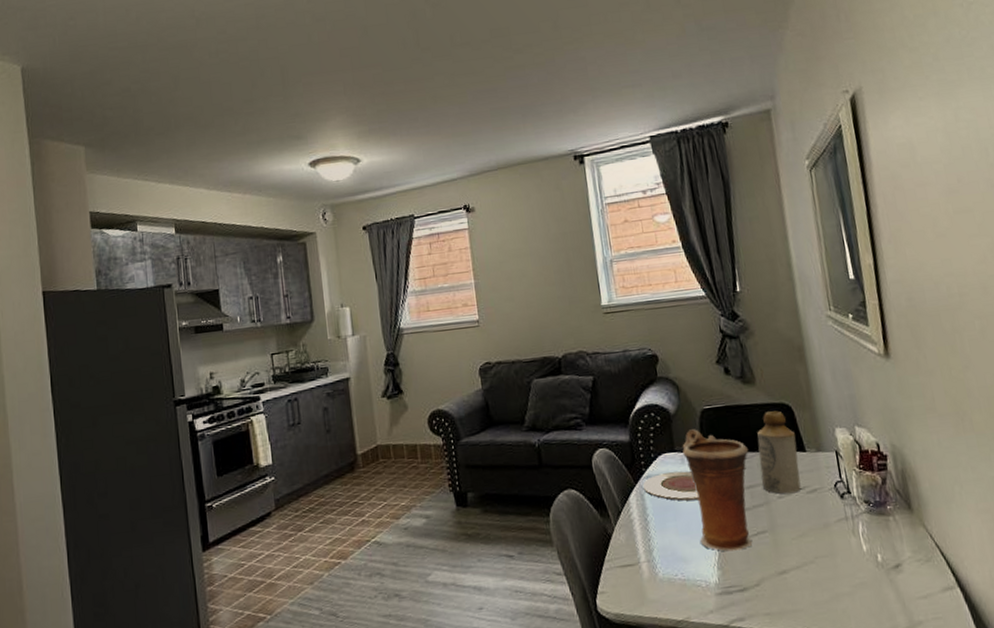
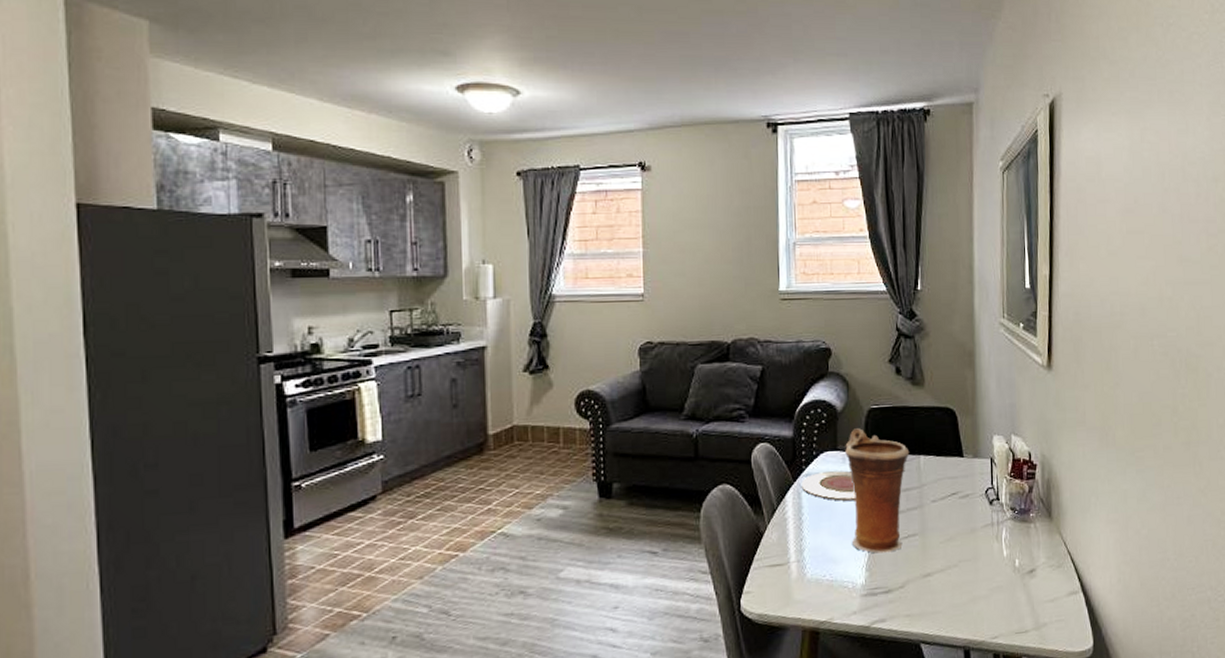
bottle: present [757,411,801,495] -> none [918,415,956,499]

